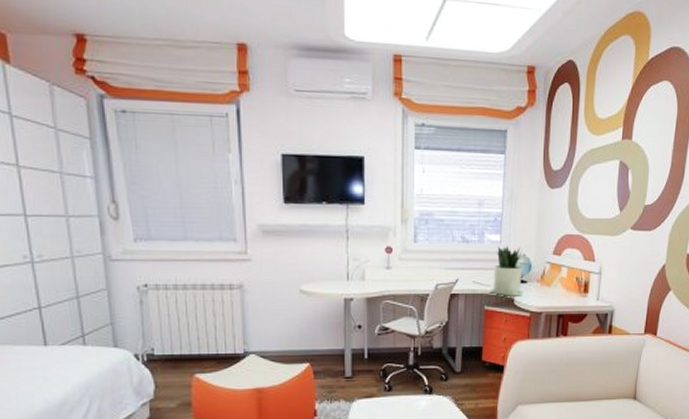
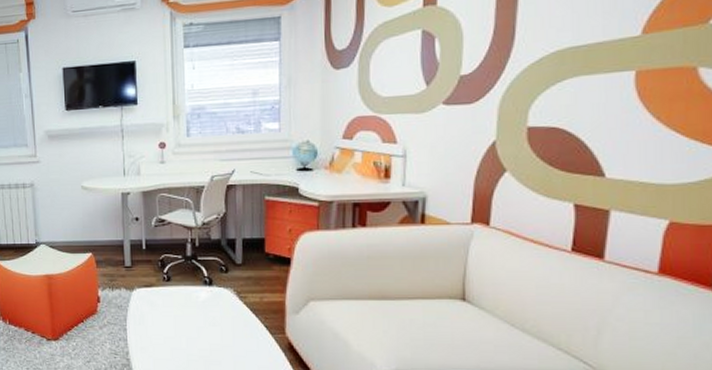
planter: present [490,246,523,296] -> none [270,133,309,186]

